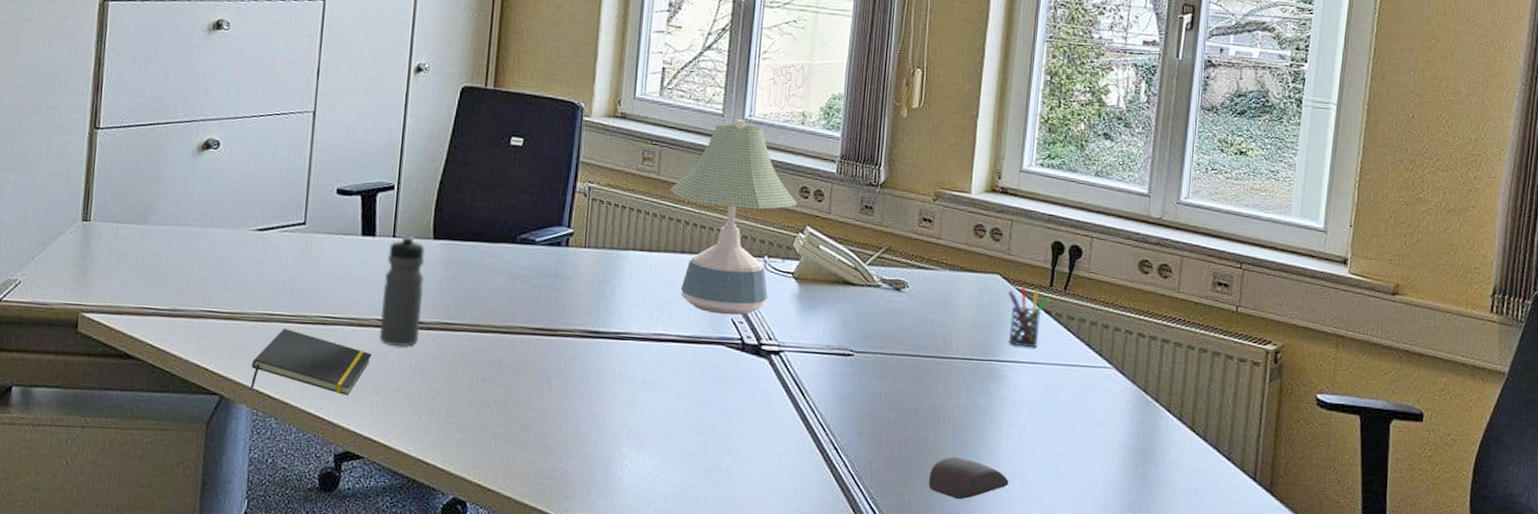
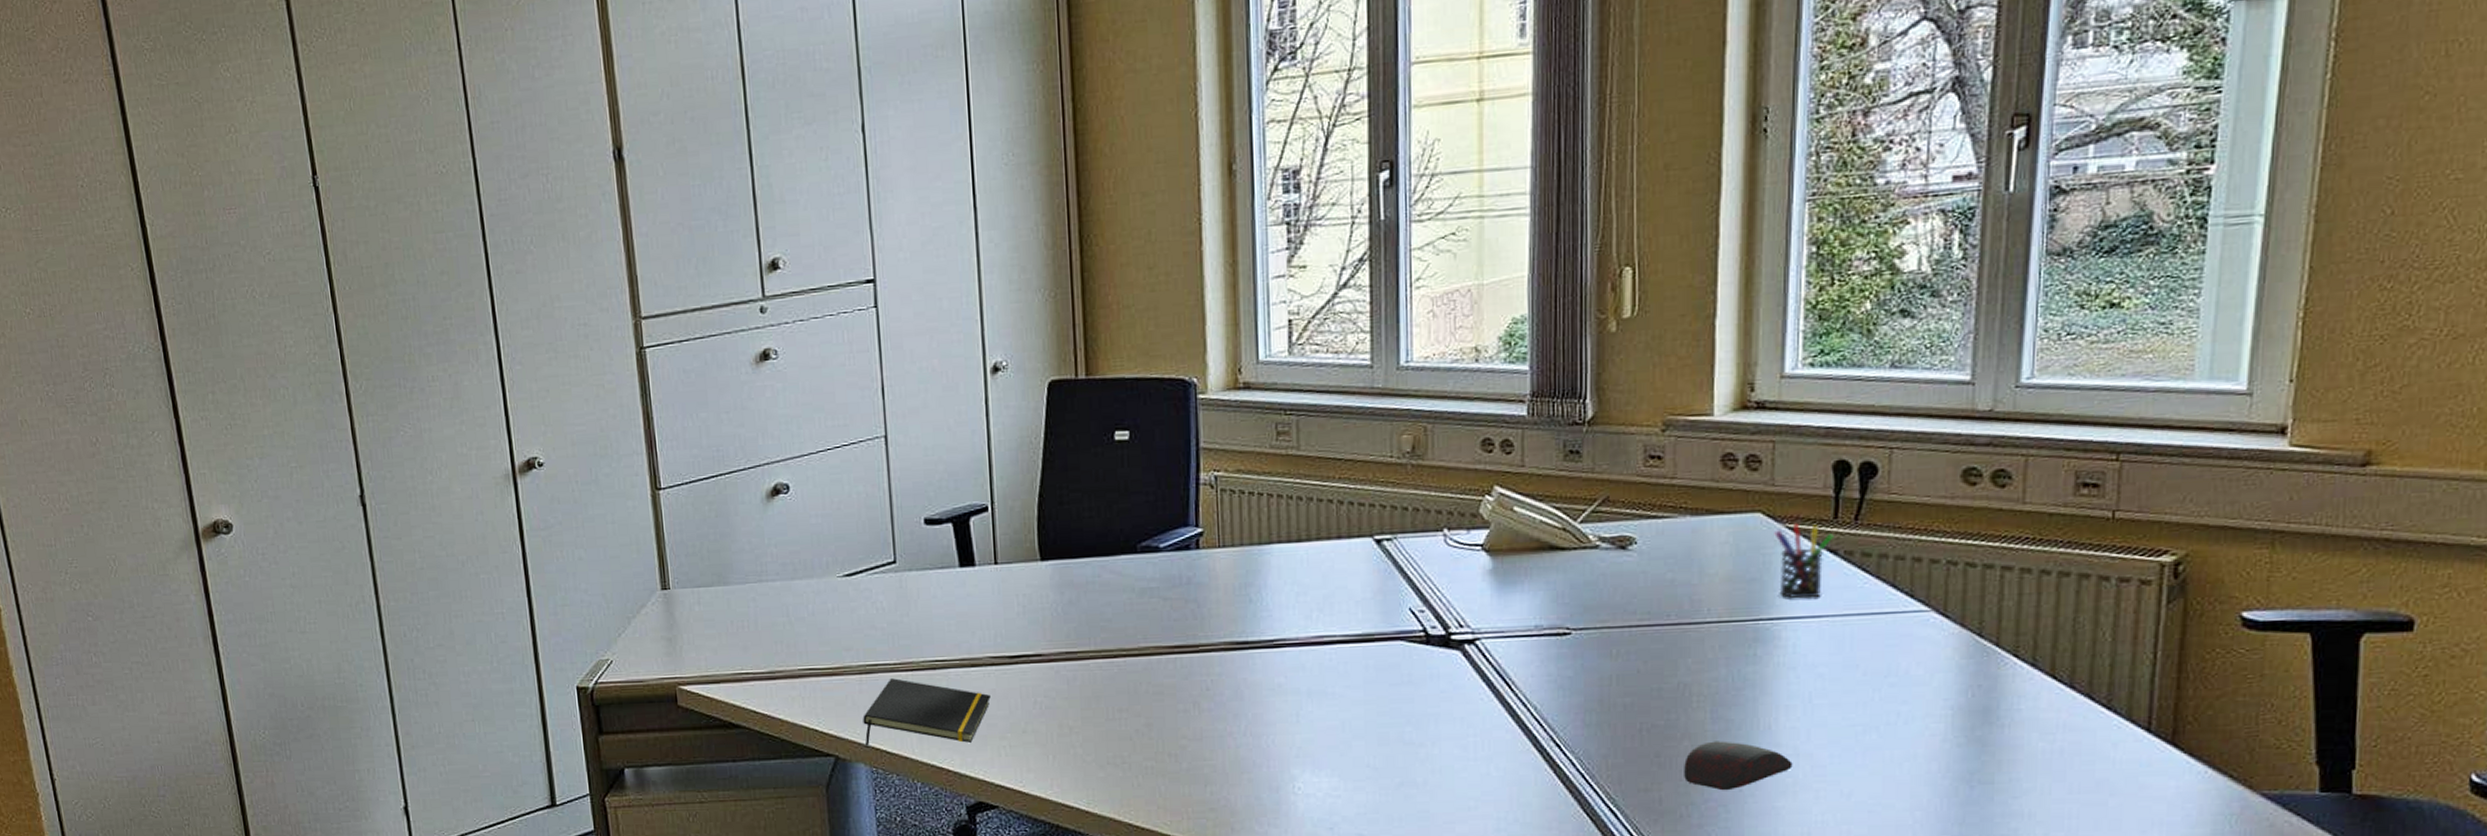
water bottle: present [380,235,425,346] -> none [992,560,1040,684]
desk lamp: present [669,119,798,316] -> none [1314,368,1480,605]

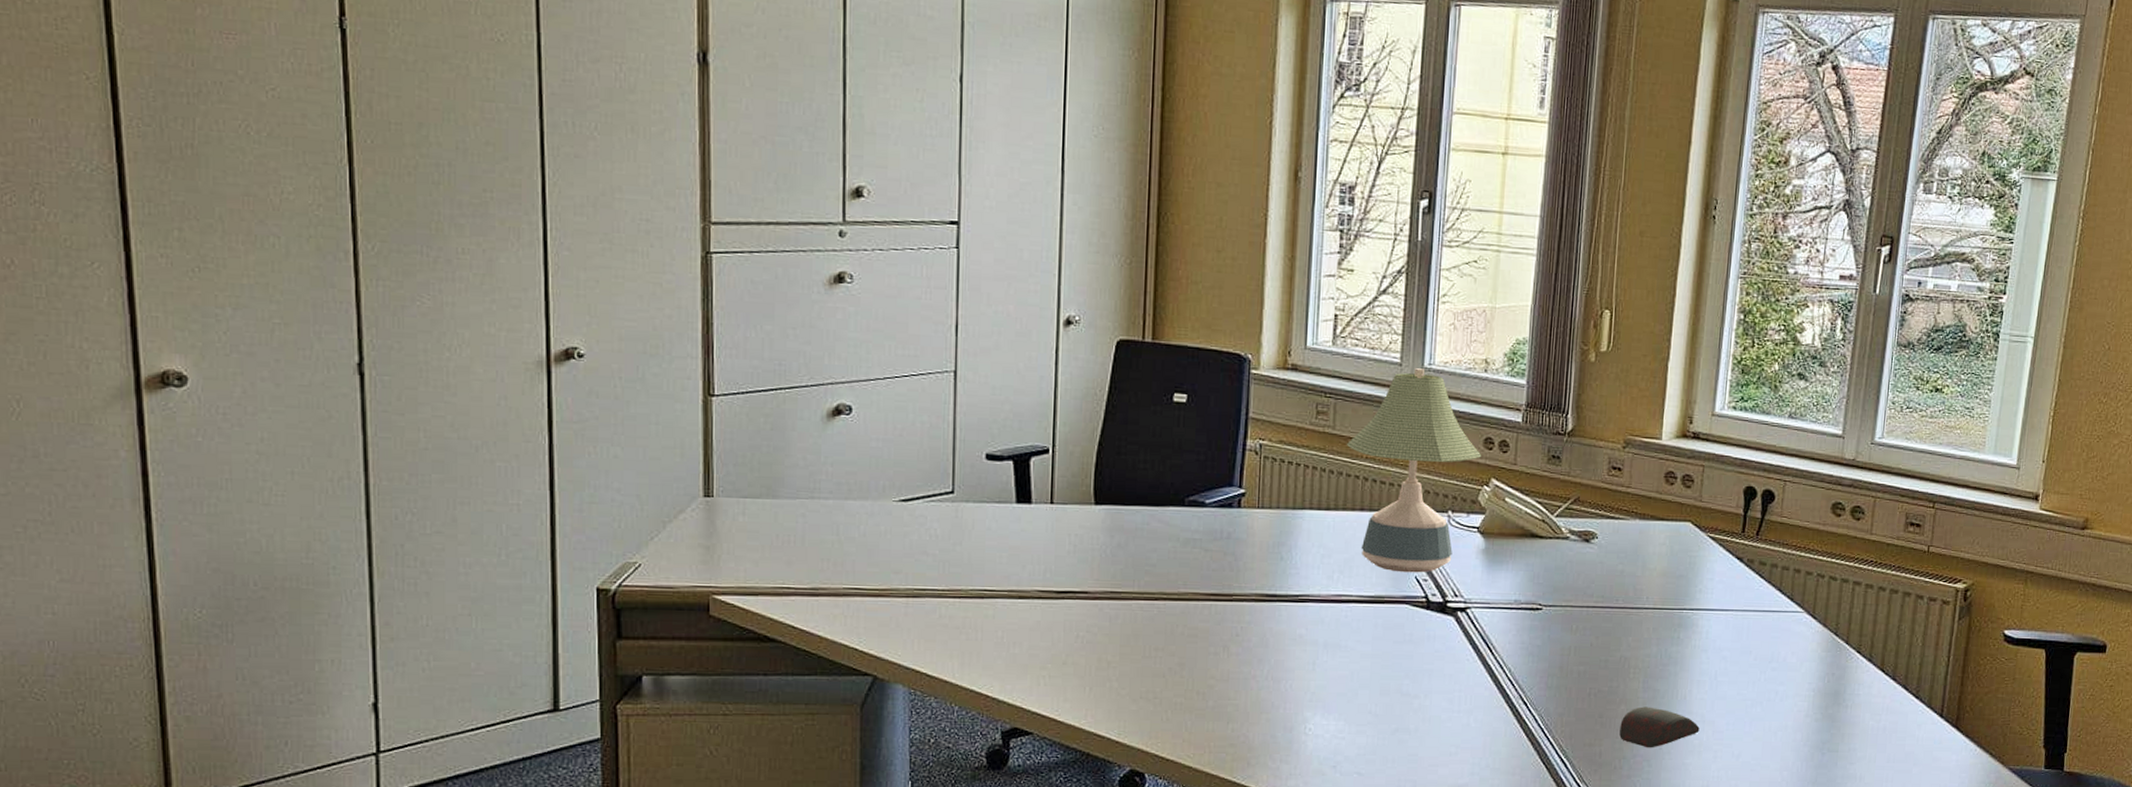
notepad: present [863,678,991,746] -> none [905,604,1035,670]
desk lamp: none [1314,368,1480,605] -> present [1346,368,1482,573]
pen holder: present [1774,523,1834,599] -> none [1699,533,1741,595]

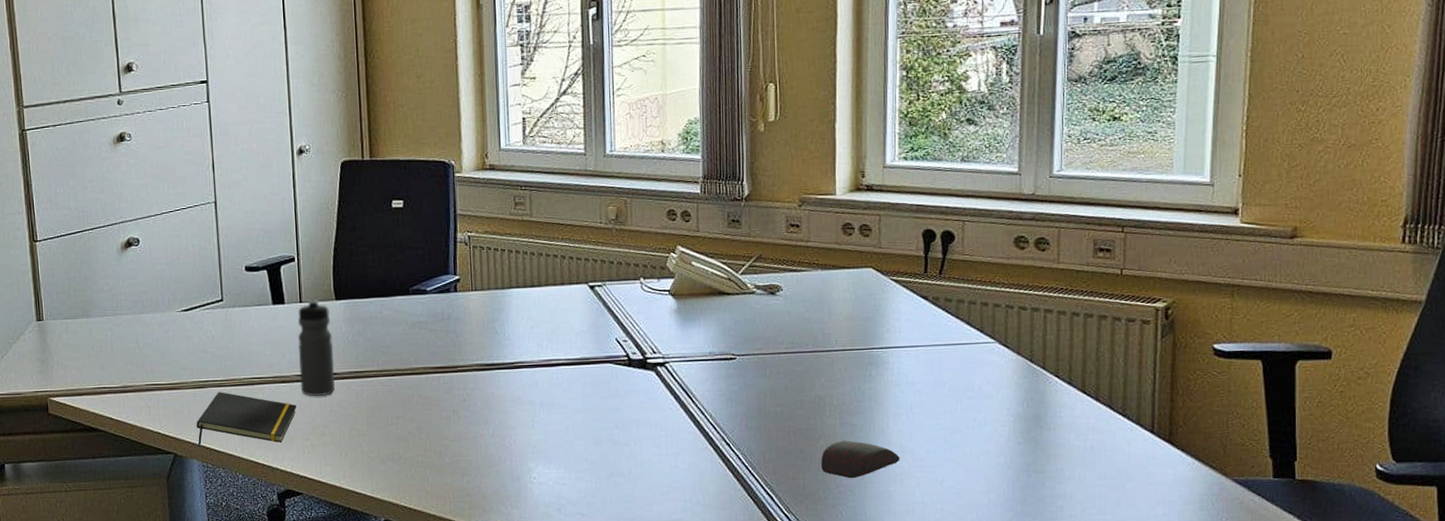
notepad: none [905,604,1035,670] -> present [196,392,297,446]
water bottle: none [1043,501,1086,617] -> present [297,299,335,396]
desk lamp: present [1346,368,1482,573] -> none [543,156,666,336]

